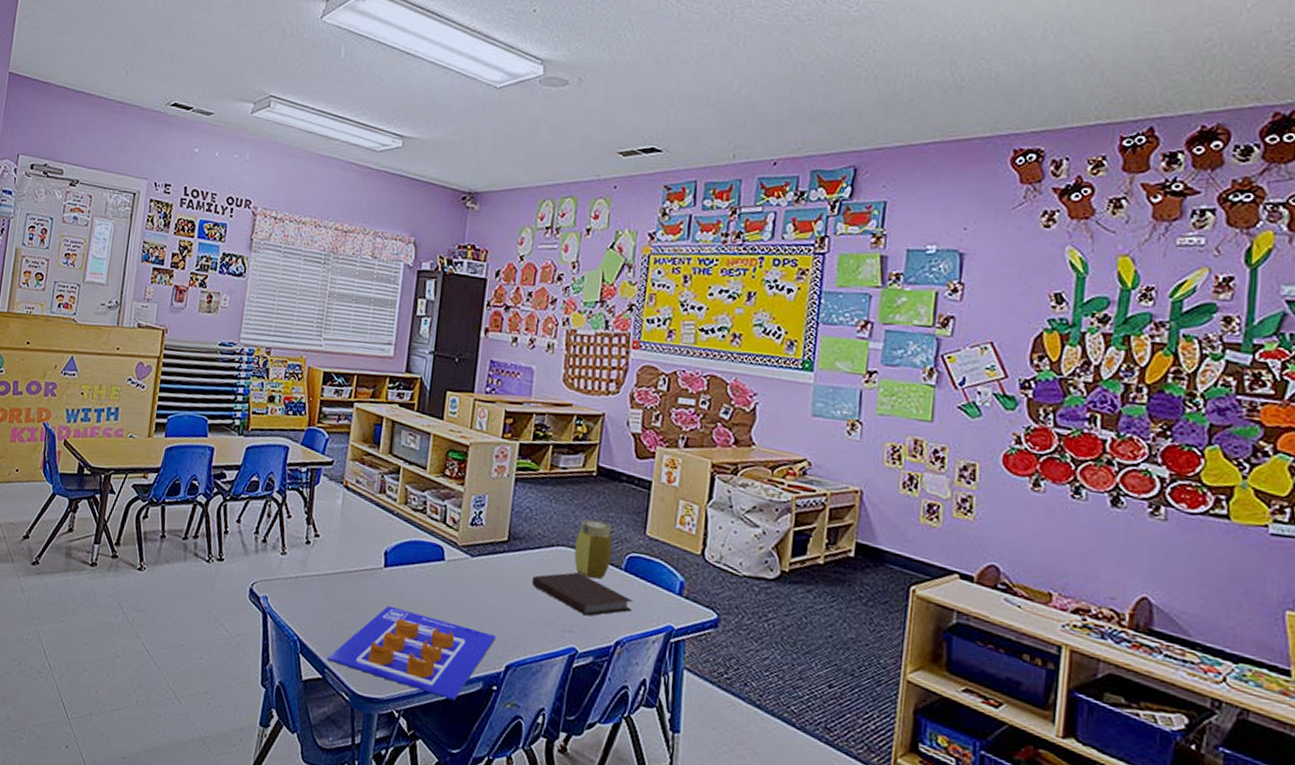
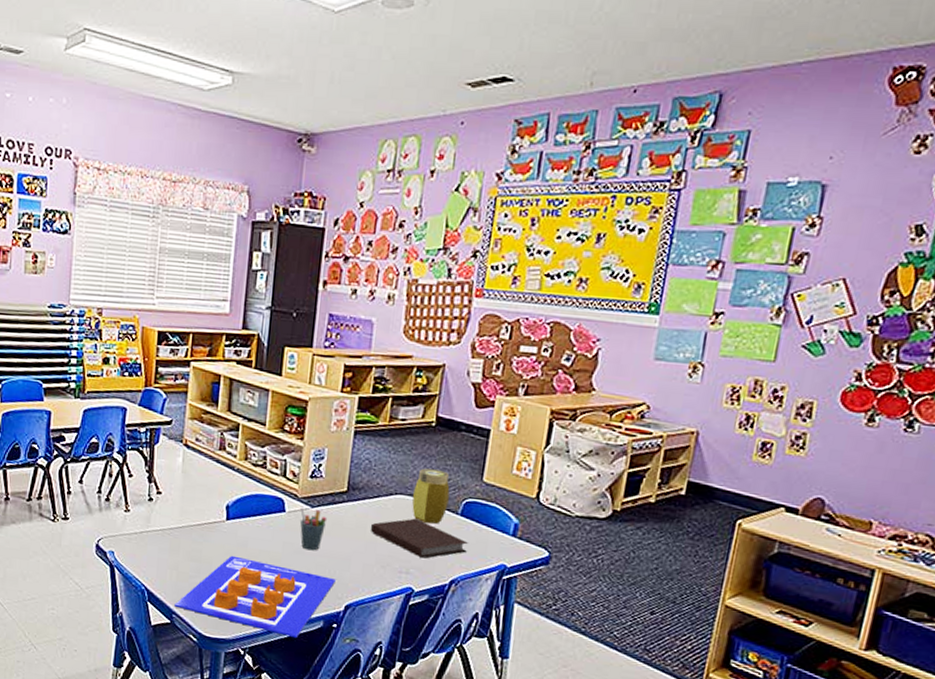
pen holder: none [459,556,488,604] -> present [300,507,328,551]

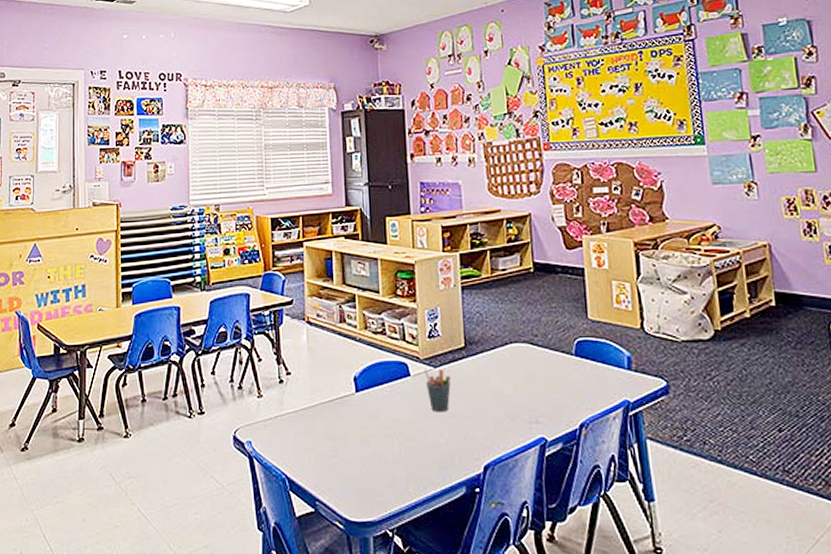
poster: present [174,555,336,639] -> none [316,429,470,511]
notebook: present [370,518,468,558] -> none [493,365,589,405]
jar: present [412,468,450,524] -> none [526,313,562,368]

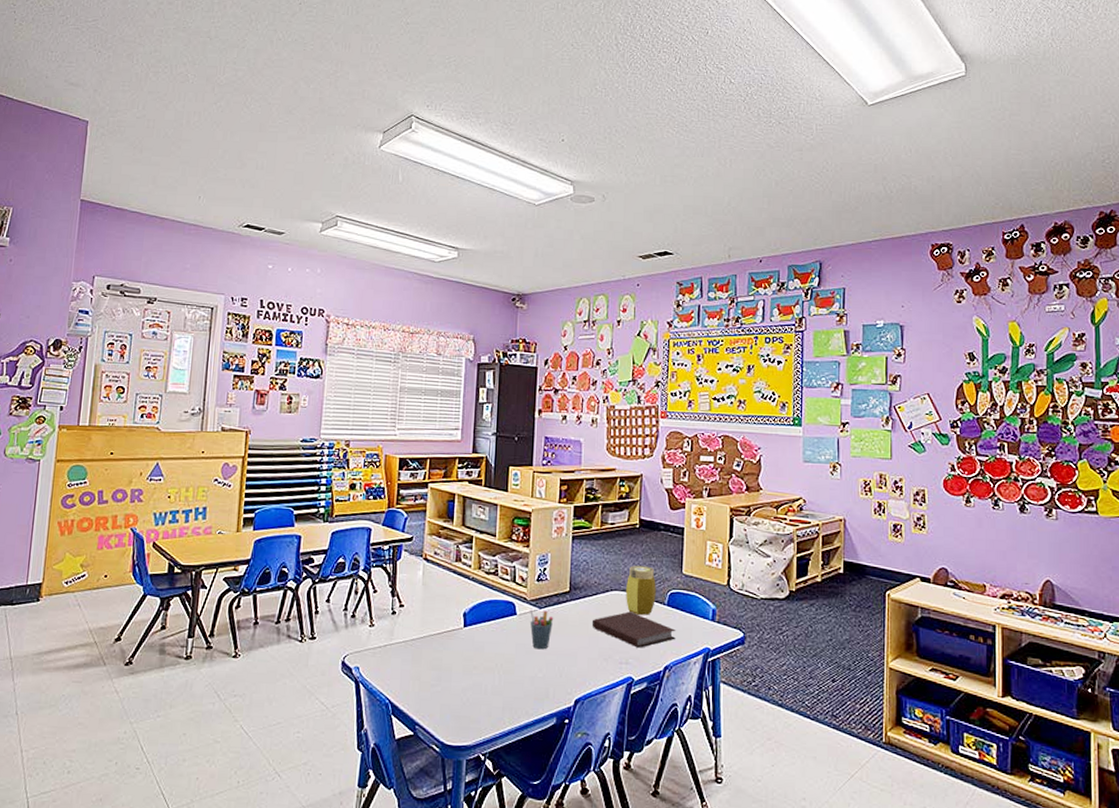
notebook: none [493,365,589,405] -> present [591,611,676,648]
jar: none [526,313,562,368] -> present [626,565,656,615]

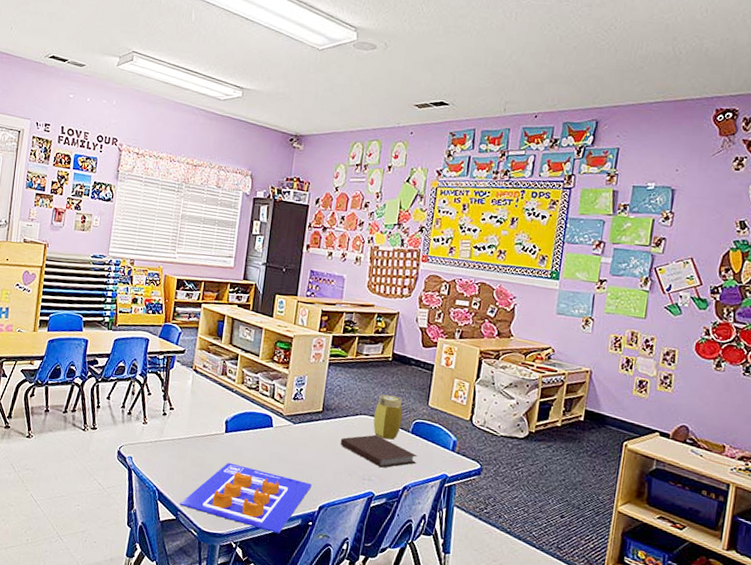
poster: none [417,661,565,738] -> present [180,462,312,534]
pen holder: present [530,609,554,650] -> none [284,423,306,460]

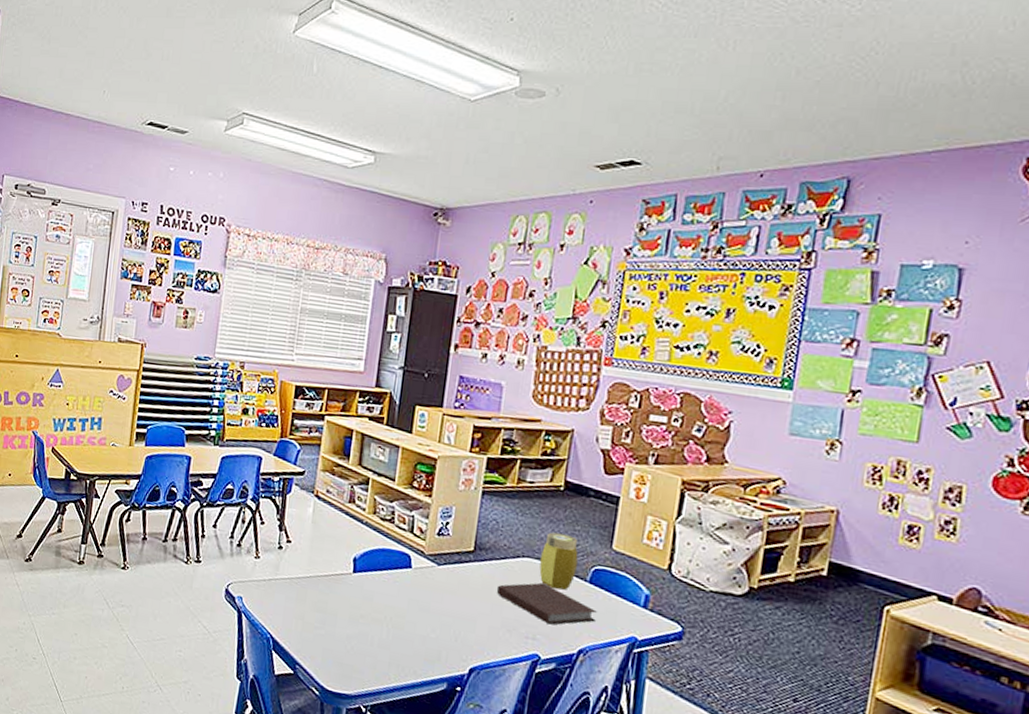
poster: present [180,462,312,534] -> none [298,608,461,700]

